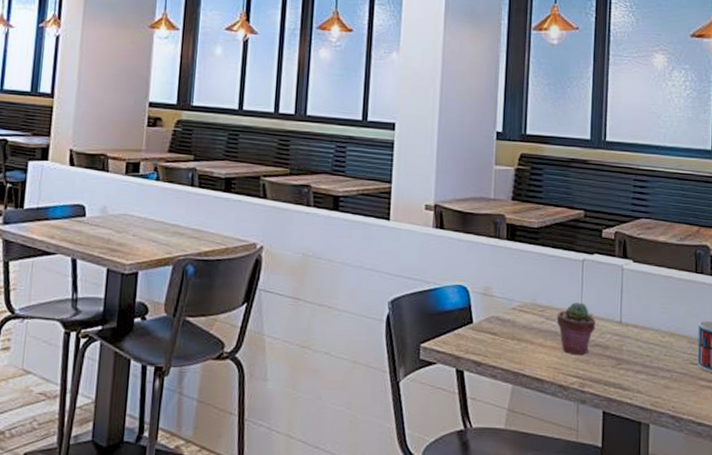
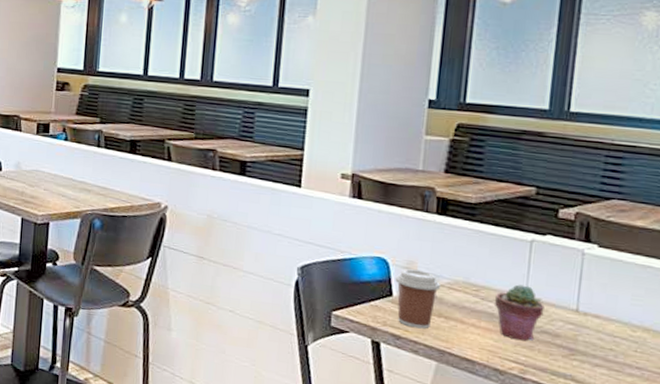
coffee cup: none [474,295,513,353] -> present [395,269,441,329]

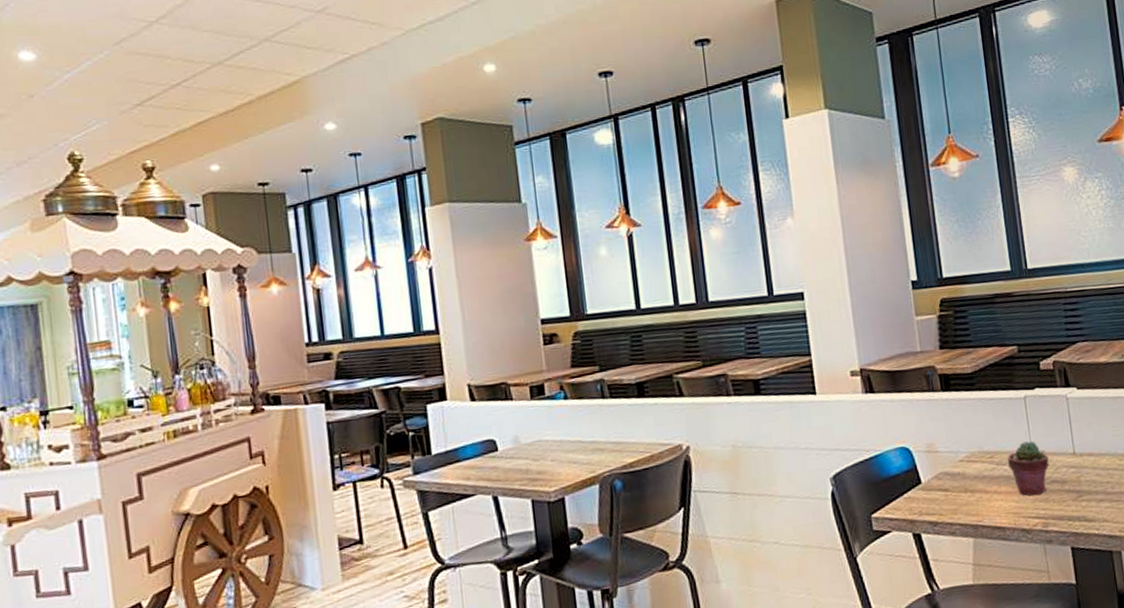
coffee cup: present [395,269,441,329] -> none [920,450,961,510]

